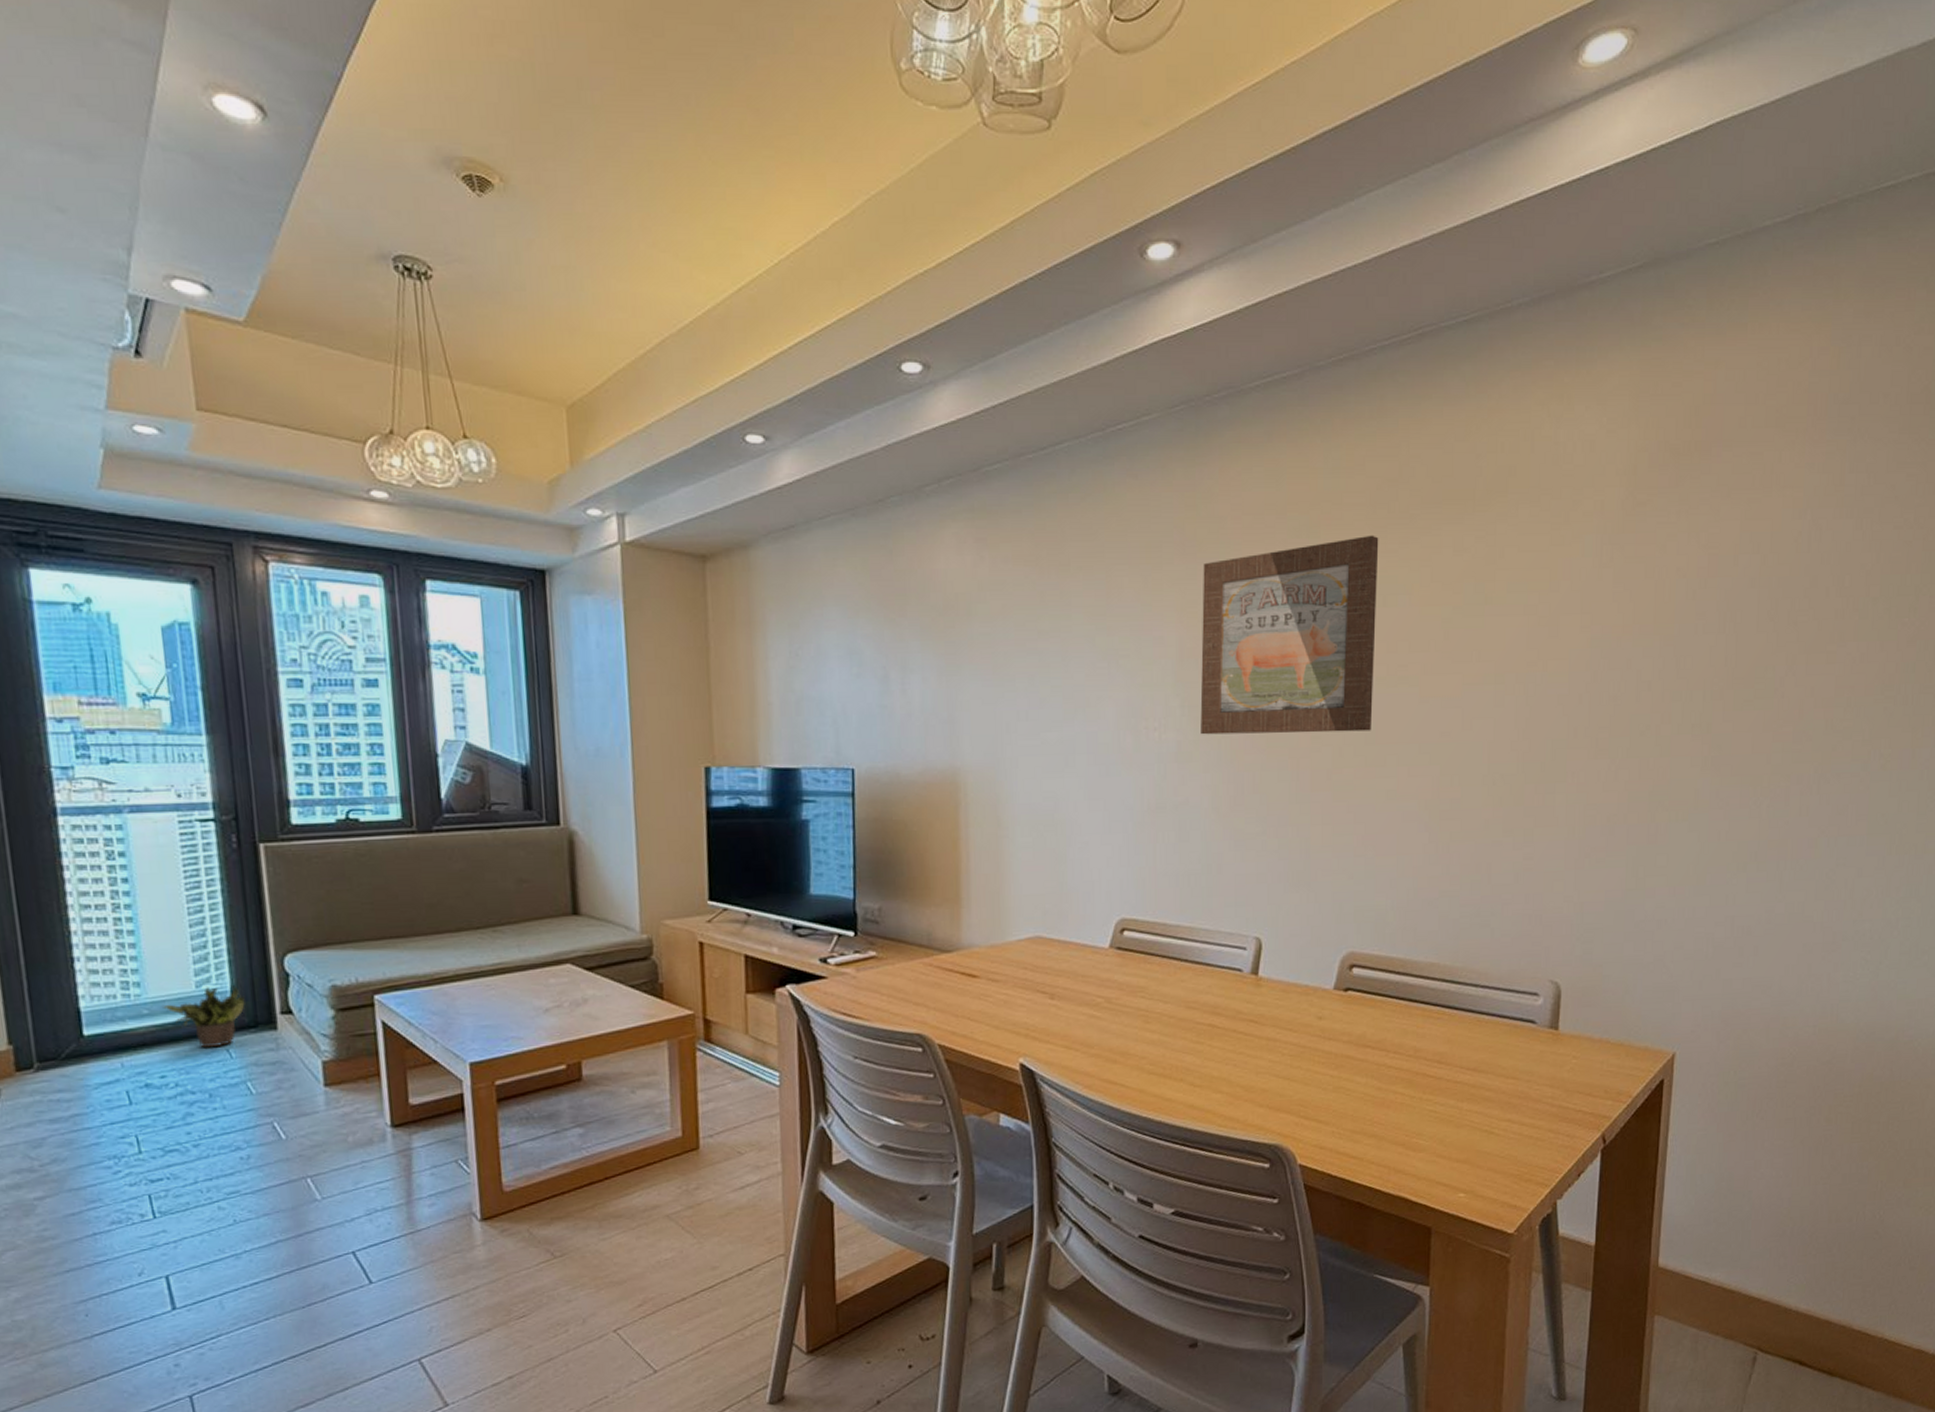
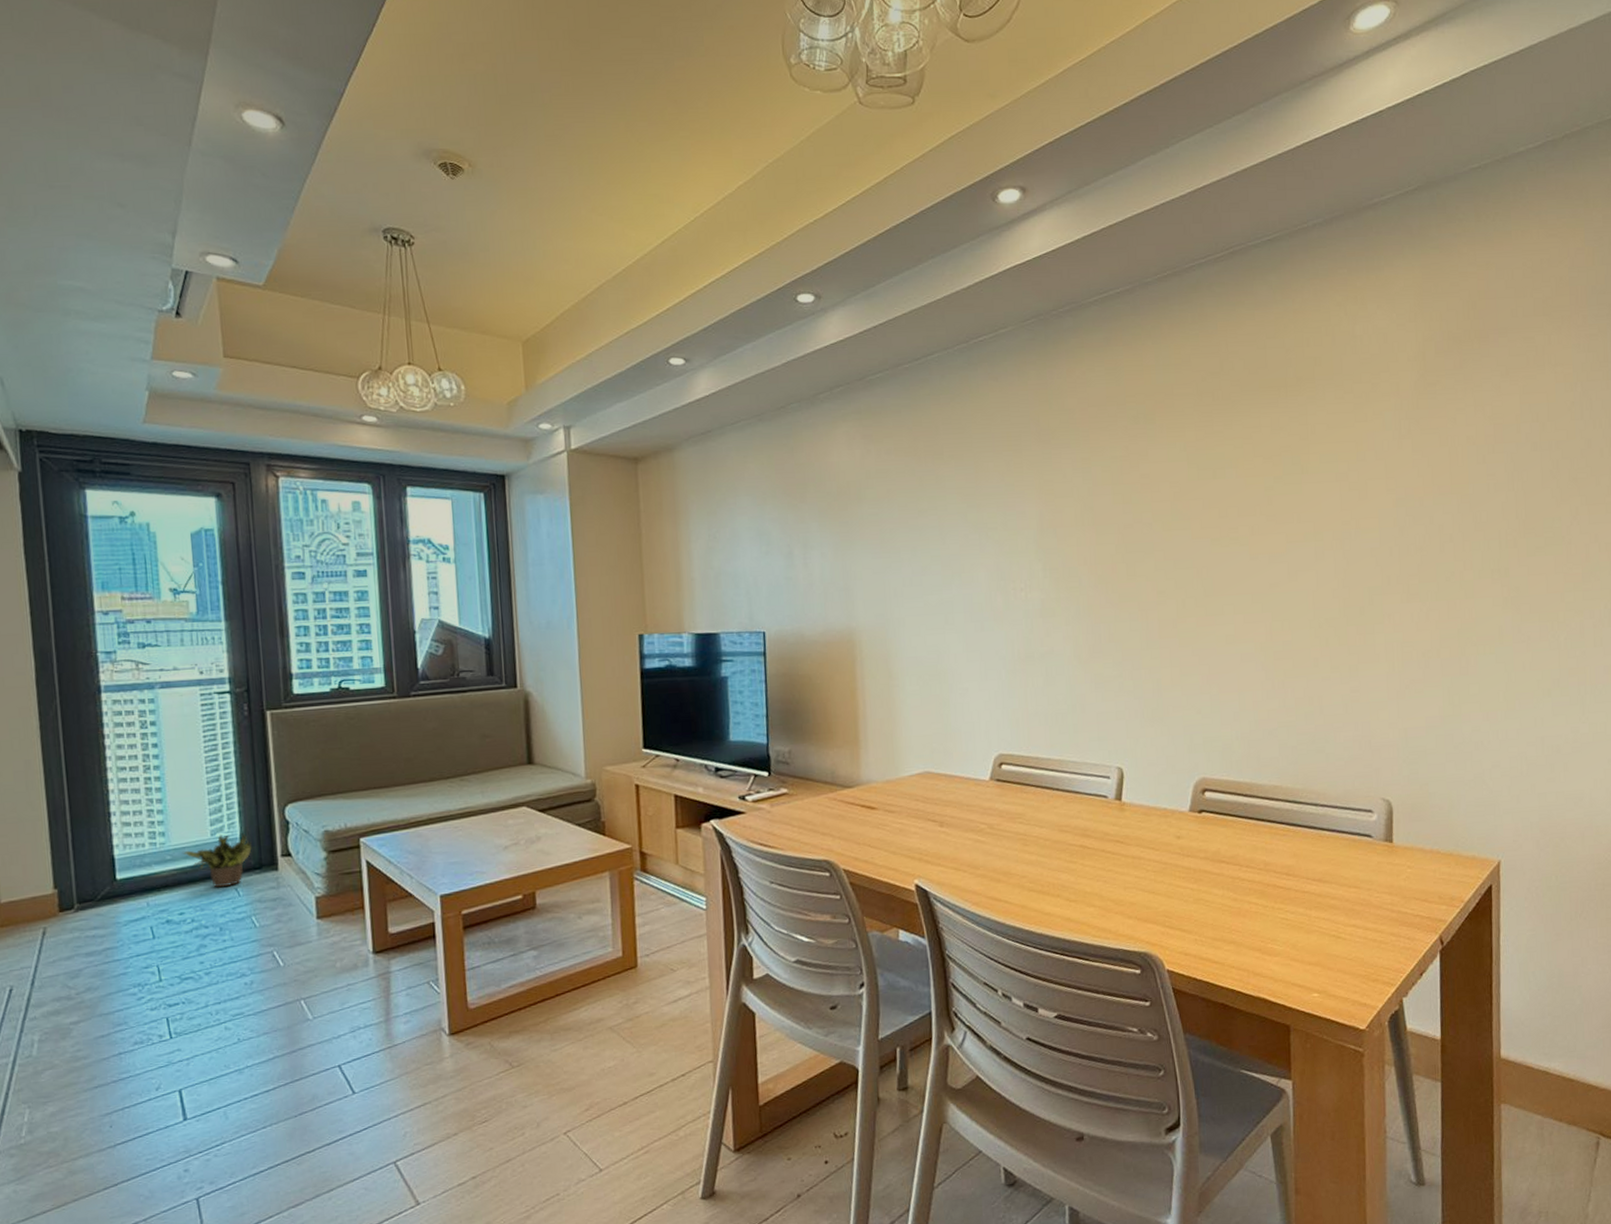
wall art: present [1200,535,1379,735] -> none [1056,419,1210,593]

